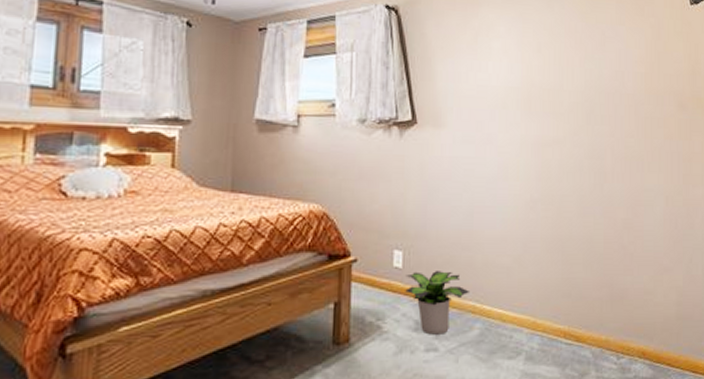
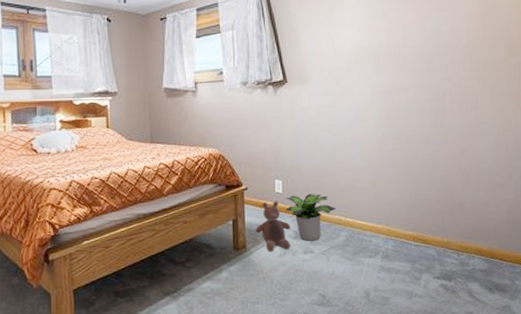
stuffed bear: none [364,278,411,349] -> present [255,201,291,252]

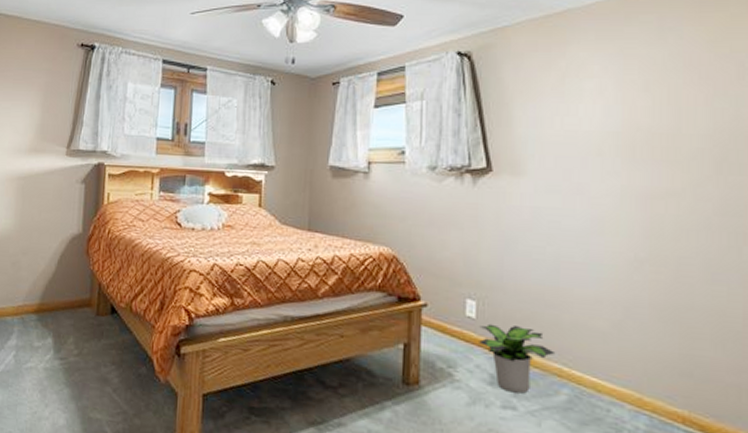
stuffed bear: present [255,201,291,252] -> none [434,327,485,398]

